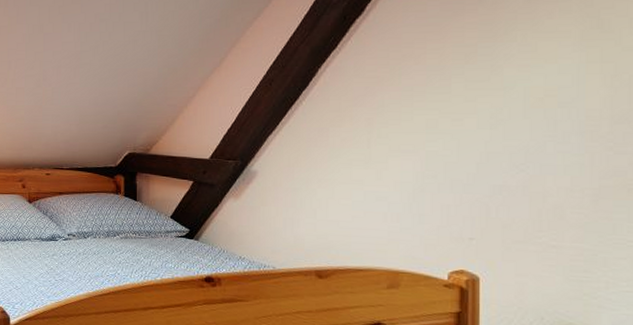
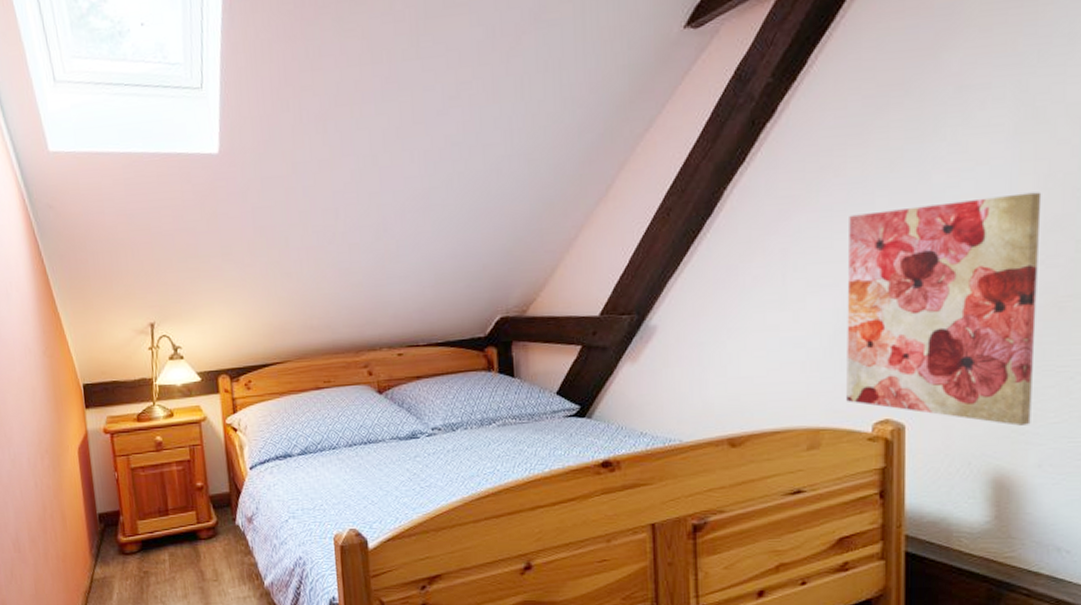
wall art: none [424,89,609,291] -> present [847,192,1042,426]

